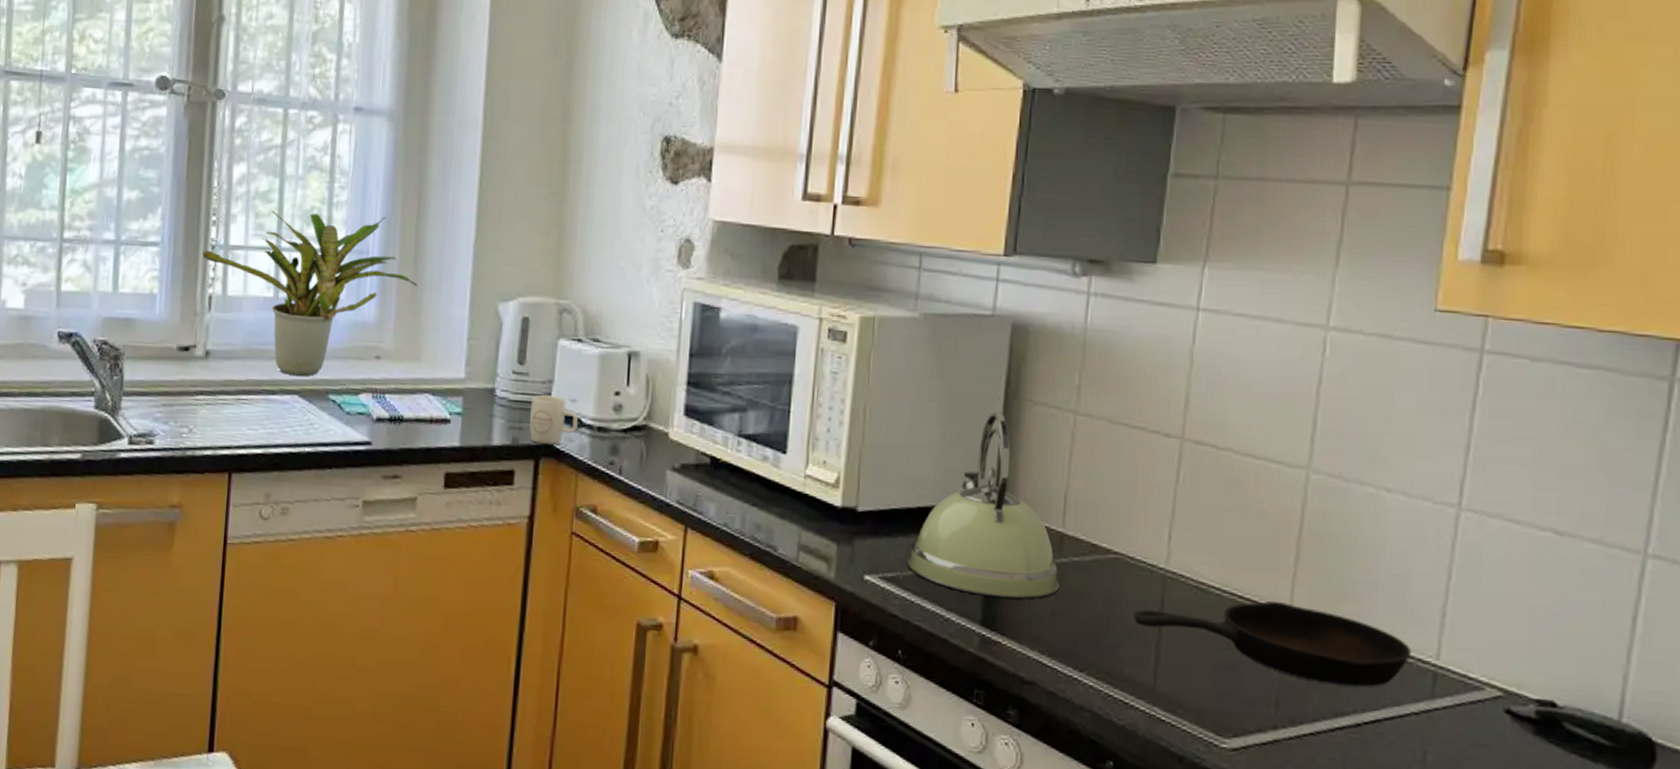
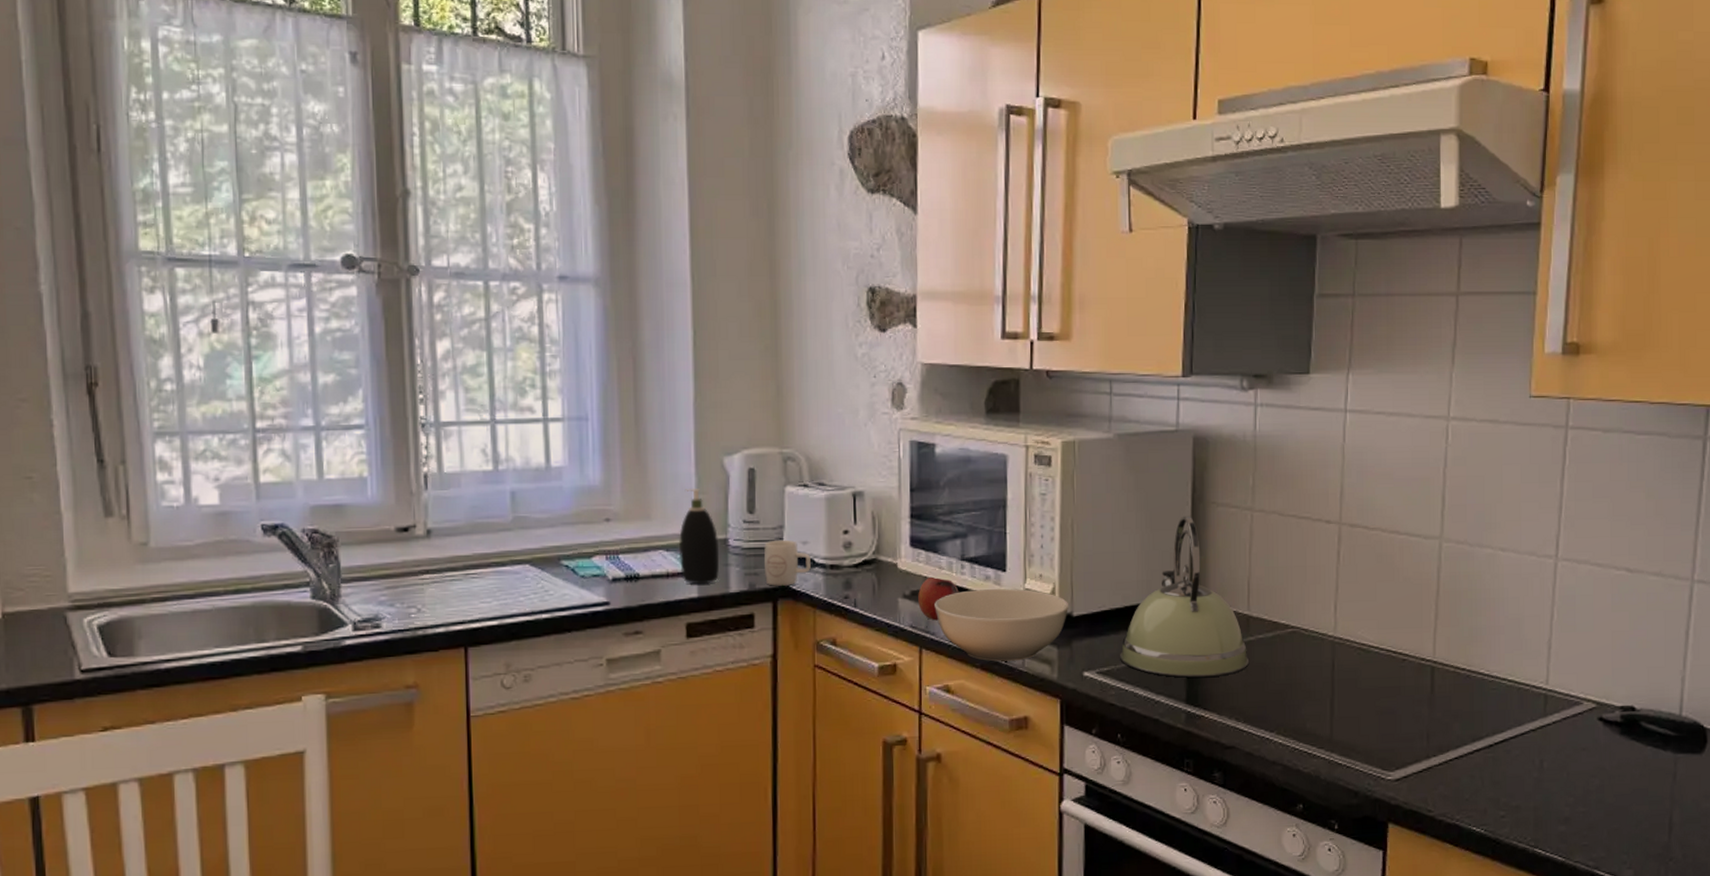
potted plant: present [202,210,418,376] -> none [412,382,642,545]
soap dispenser: none [444,332,486,433] -> present [678,487,720,584]
fruit: none [687,450,733,499] -> present [918,576,959,621]
bowl: none [705,470,855,554] -> present [934,589,1070,662]
frying pan: present [1133,600,1412,687] -> none [1311,652,1528,716]

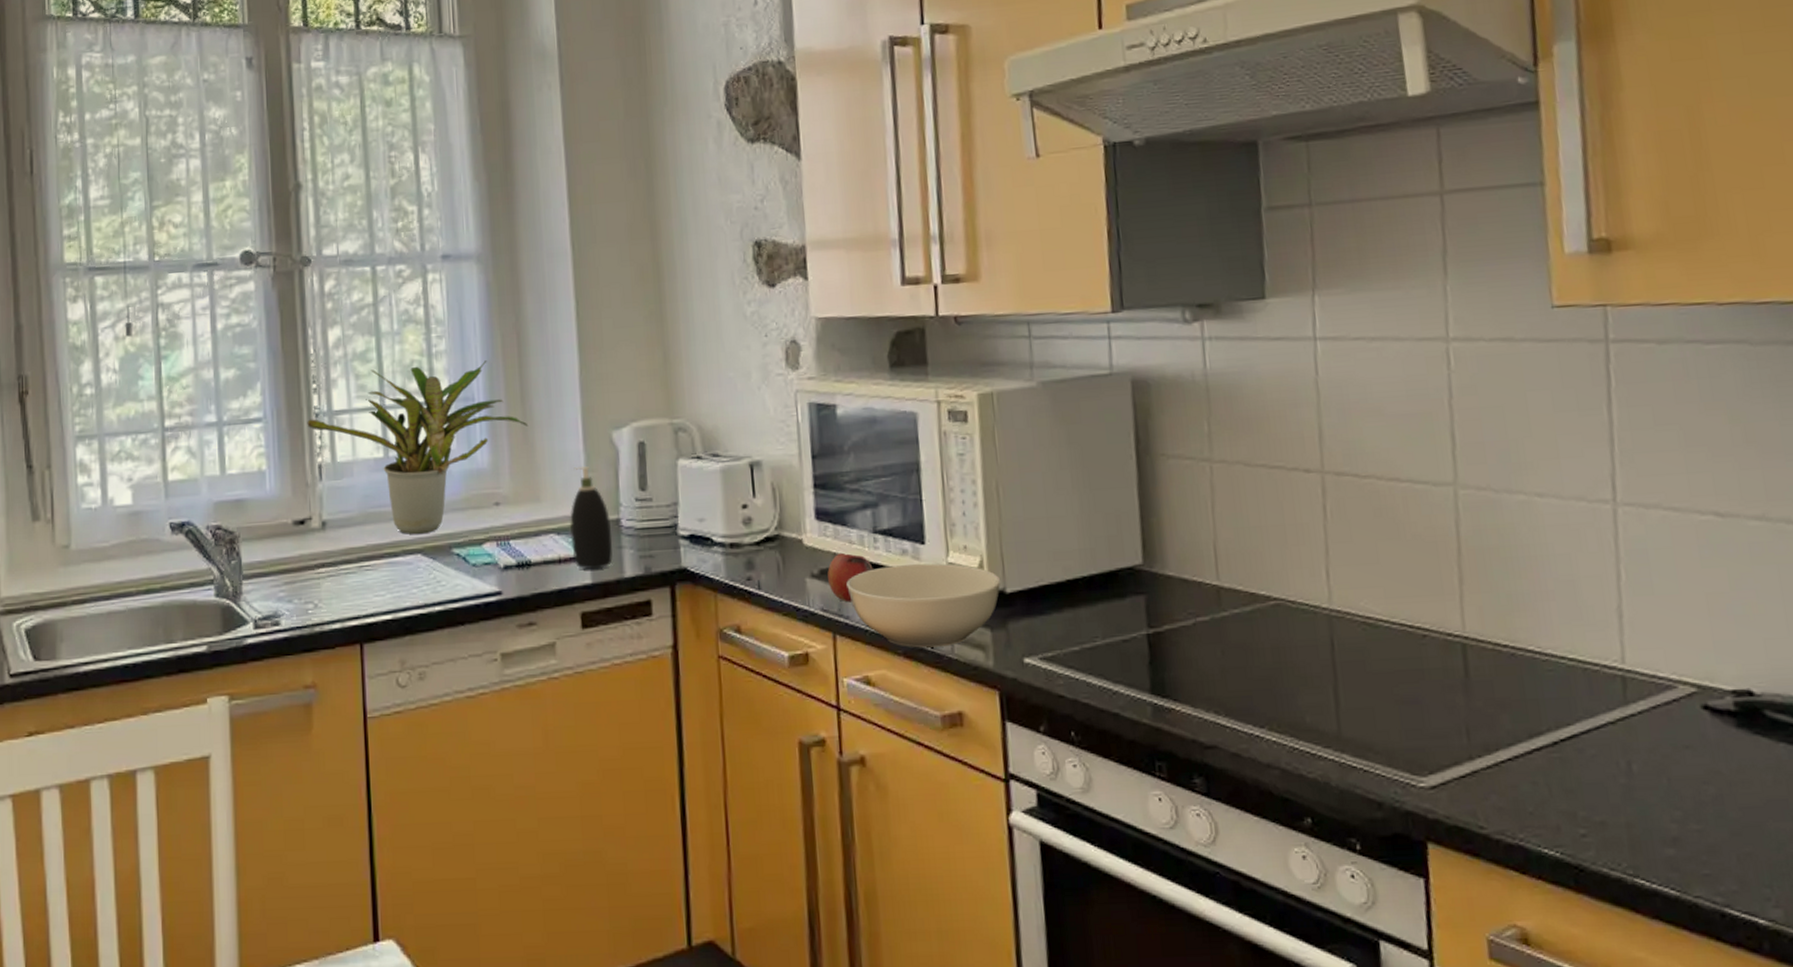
potted plant: none [412,382,642,545] -> present [307,360,529,534]
mug: present [763,539,811,586] -> none [658,517,709,569]
kettle: present [1120,516,1249,678] -> none [1065,471,1225,663]

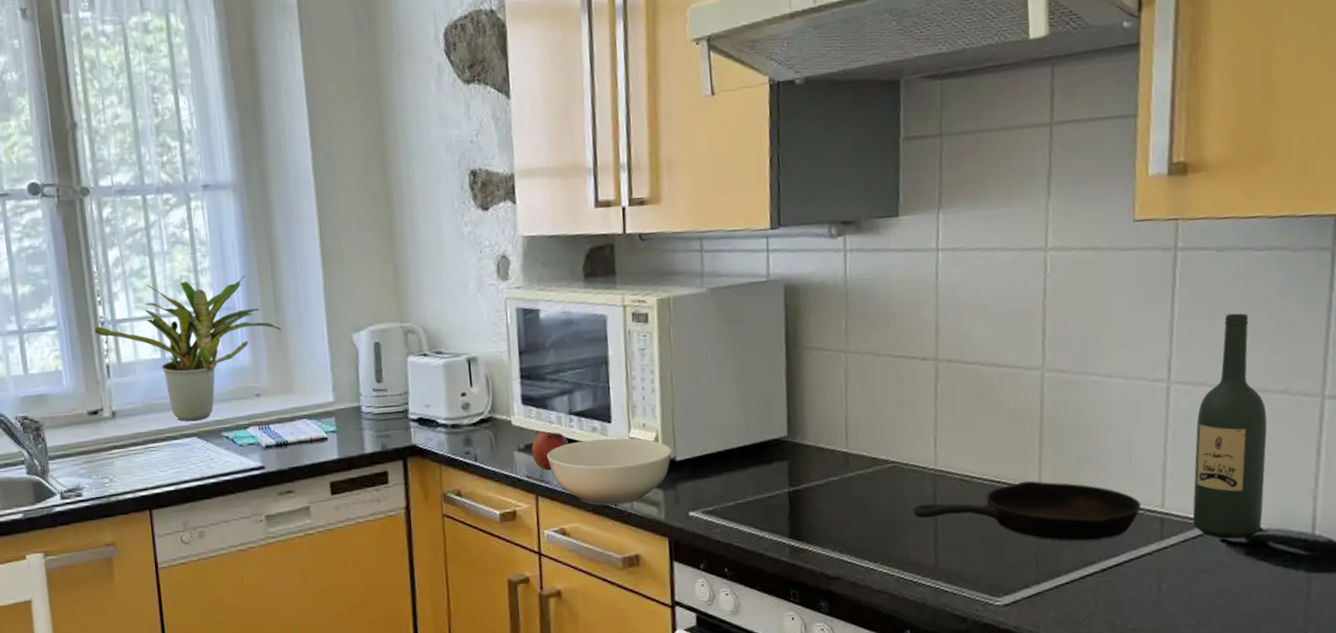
soap dispenser: present [569,465,613,569] -> none [318,362,355,447]
frying pan: none [1305,625,1596,705] -> present [913,480,1141,541]
wine bottle: none [1655,419,1753,706] -> present [1192,313,1267,539]

